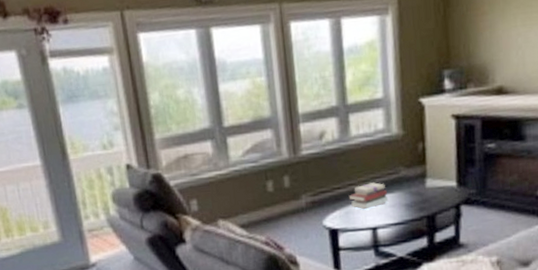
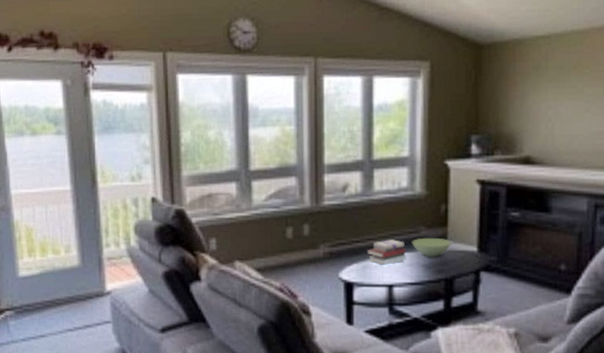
bowl: none [392,176,431,197] -> present [412,237,451,257]

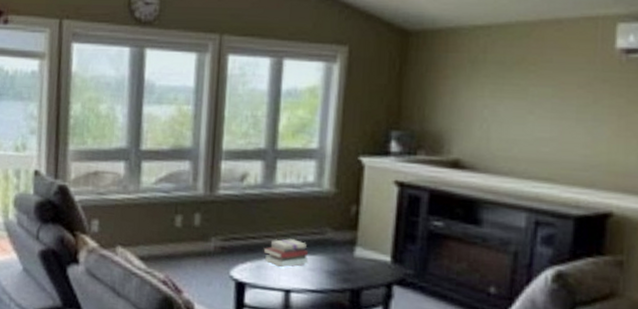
bowl: present [412,237,451,257] -> none [315,240,361,264]

